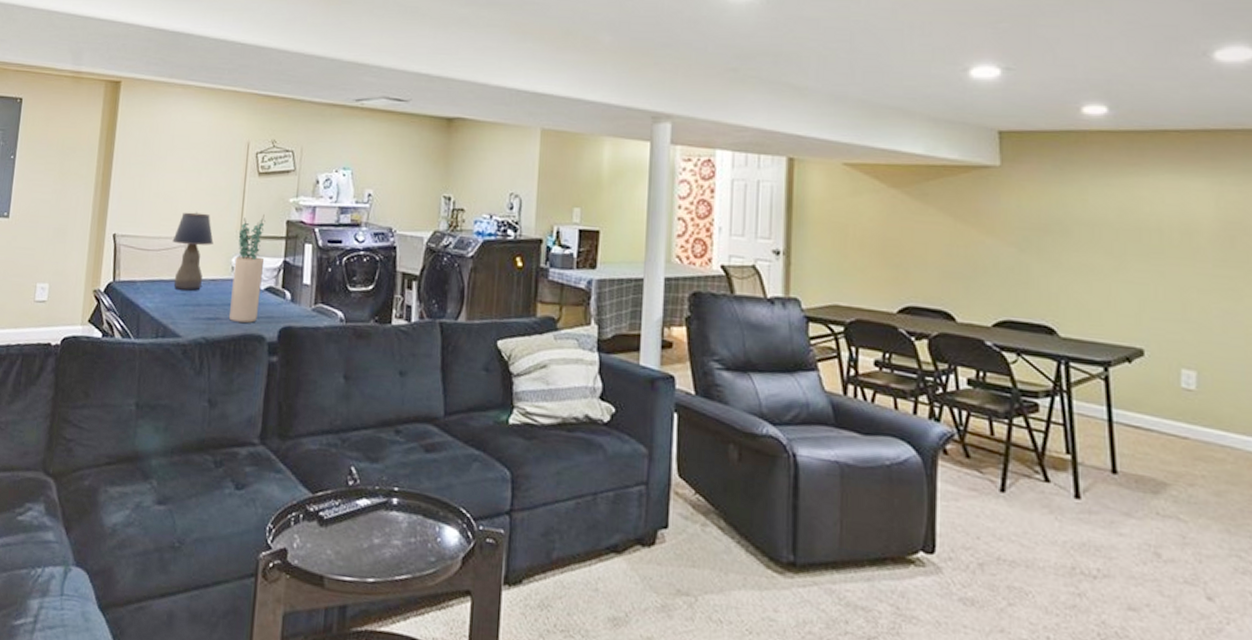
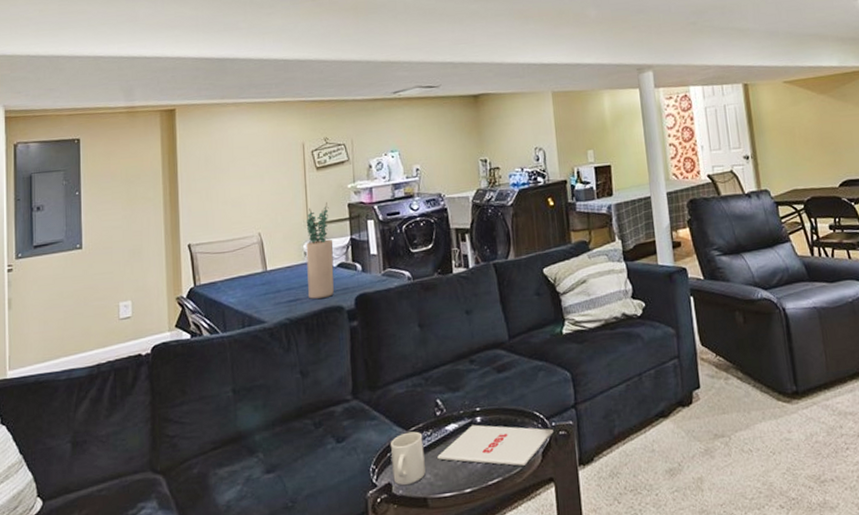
table lamp: present [172,211,214,292] -> none [245,210,284,283]
cup: none [290,496,330,557] -> present [390,431,425,486]
magazine: none [342,505,480,568] -> present [437,424,553,466]

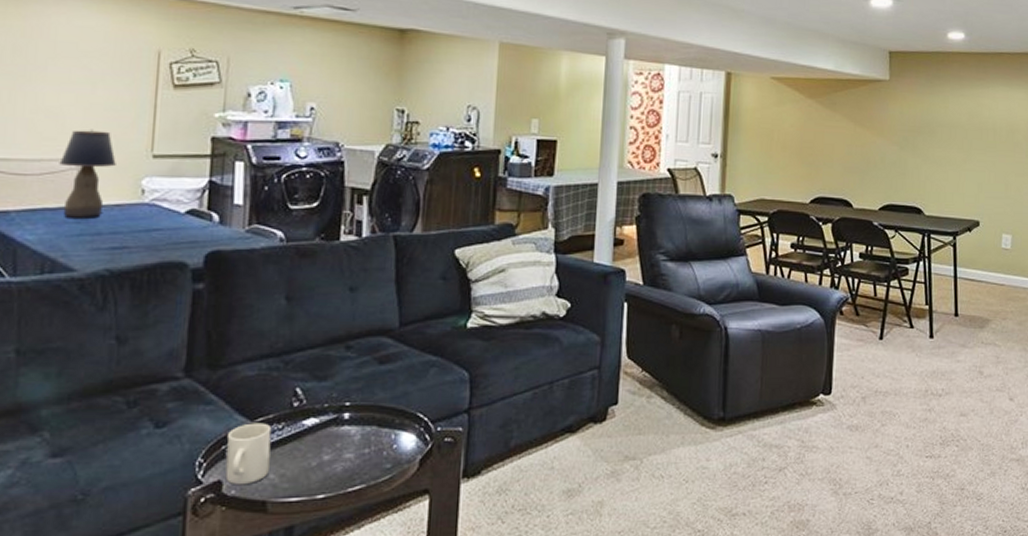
table lamp: none [245,210,284,283] -> present [59,129,116,220]
vase: present [306,202,335,300] -> none [139,131,185,251]
magazine: present [437,424,553,466] -> none [287,421,438,473]

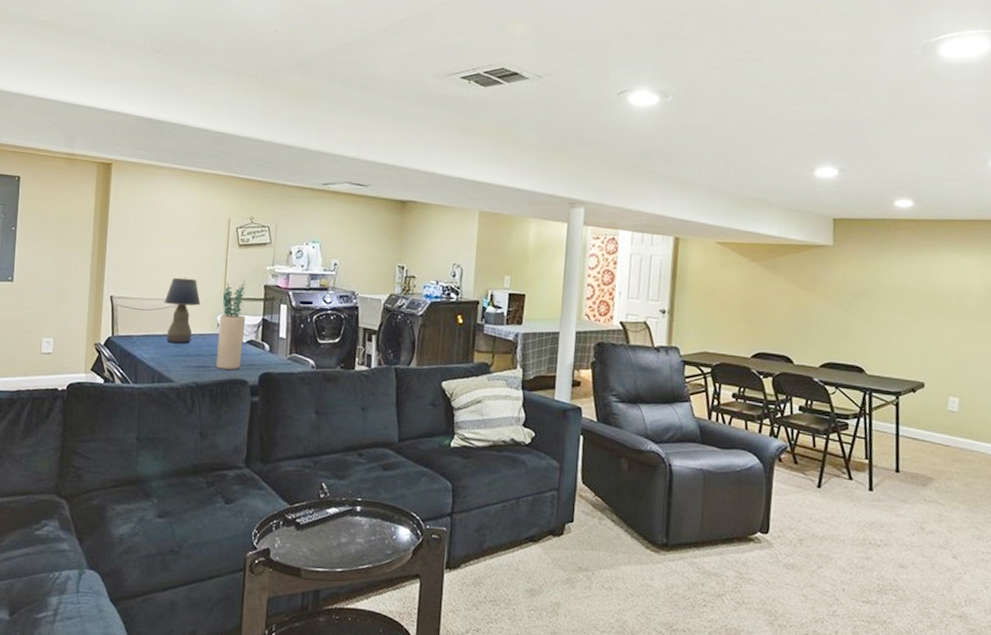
vase: none [139,131,185,251] -> present [215,280,246,371]
cup: present [225,423,272,486] -> none [272,507,305,554]

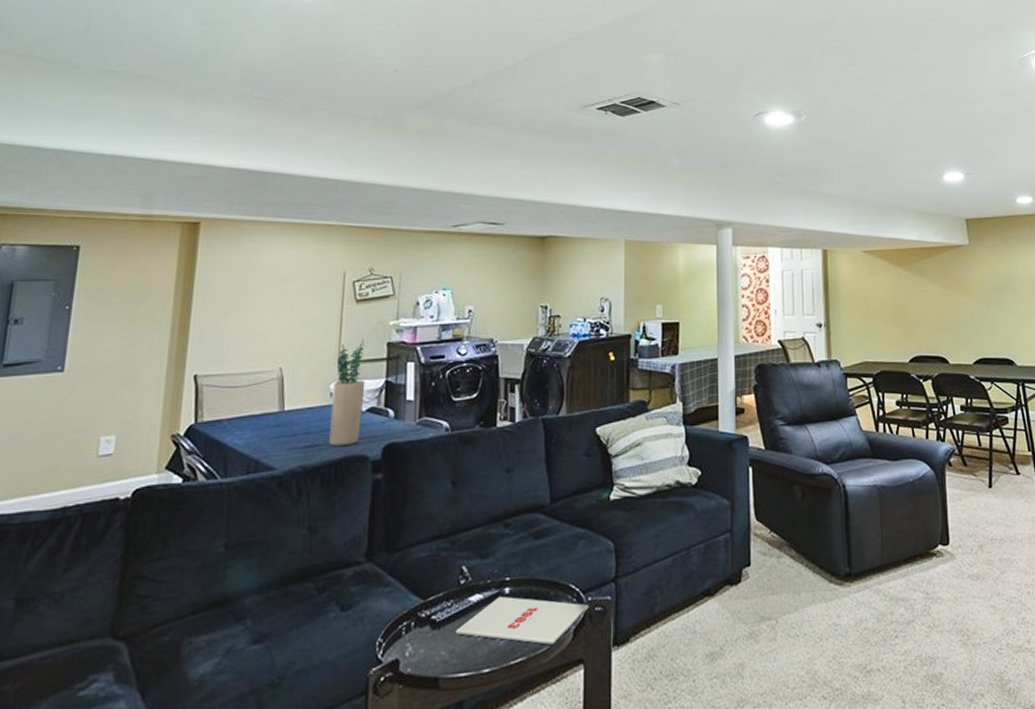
table lamp: present [164,277,201,345] -> none [263,343,309,424]
magazine: none [315,512,427,559] -> present [455,596,589,645]

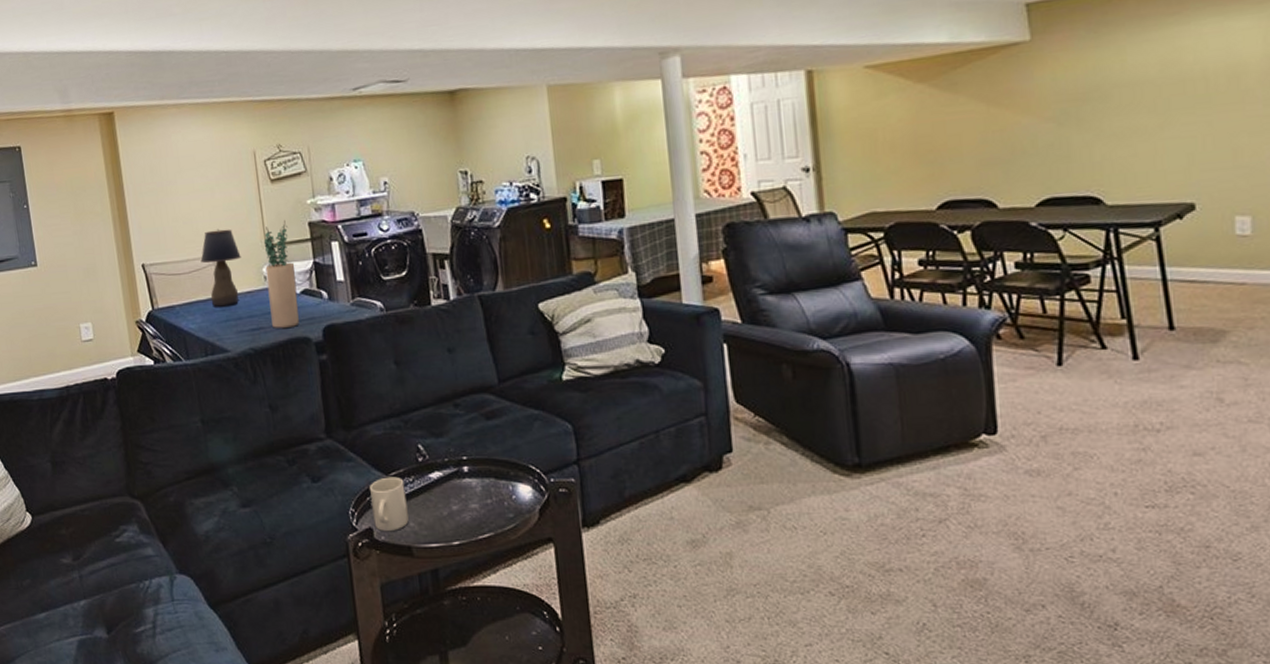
table lamp: none [263,343,309,424] -> present [200,228,241,309]
cup: none [402,601,442,664] -> present [369,476,409,532]
magazine: present [455,596,589,645] -> none [421,474,552,522]

